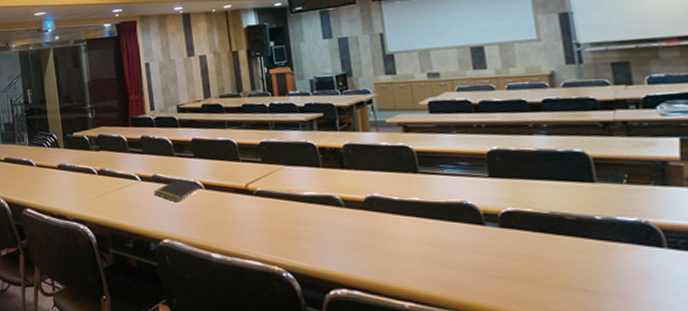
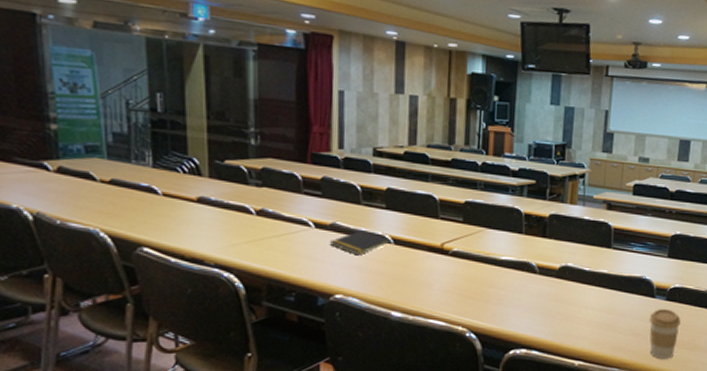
coffee cup: none [483,238,528,299] -> present [649,309,681,359]

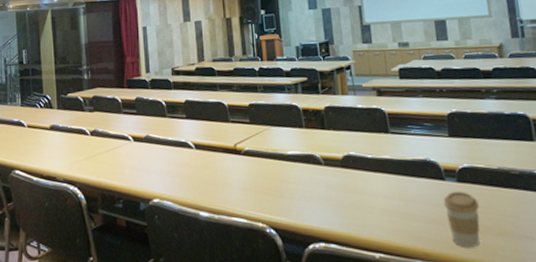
notepad: present [329,229,391,256] -> none [145,138,193,162]

